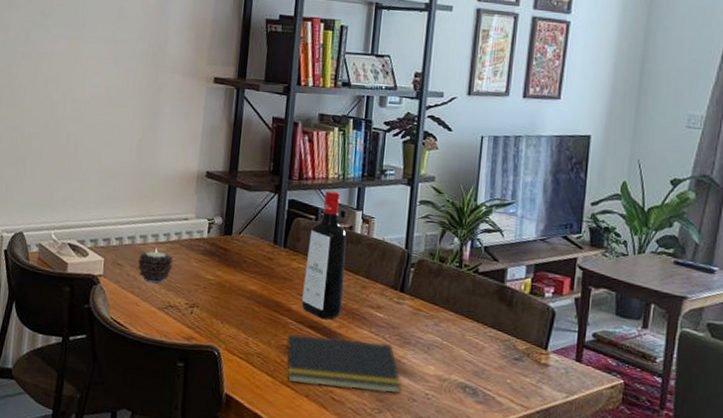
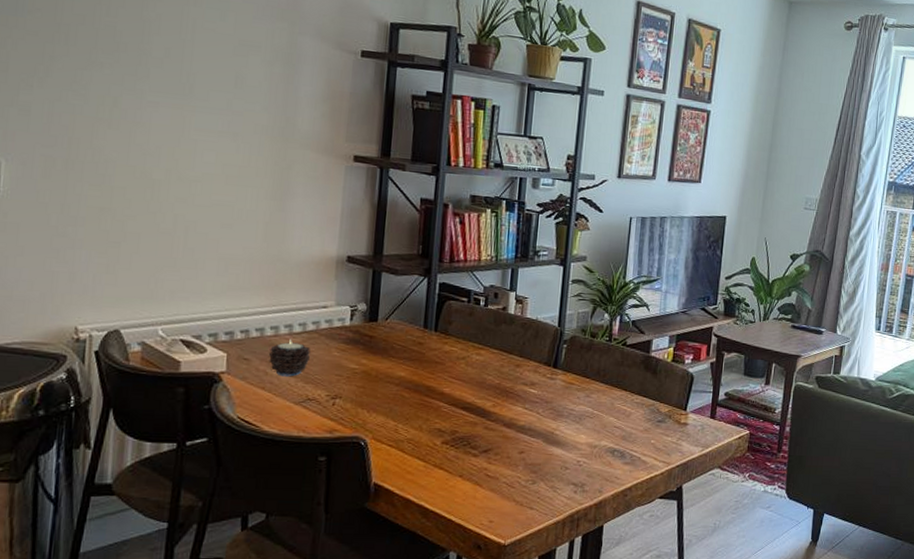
notepad: present [284,333,402,394] -> none [437,416,555,465]
liquor bottle: present [301,190,347,320] -> none [454,272,500,400]

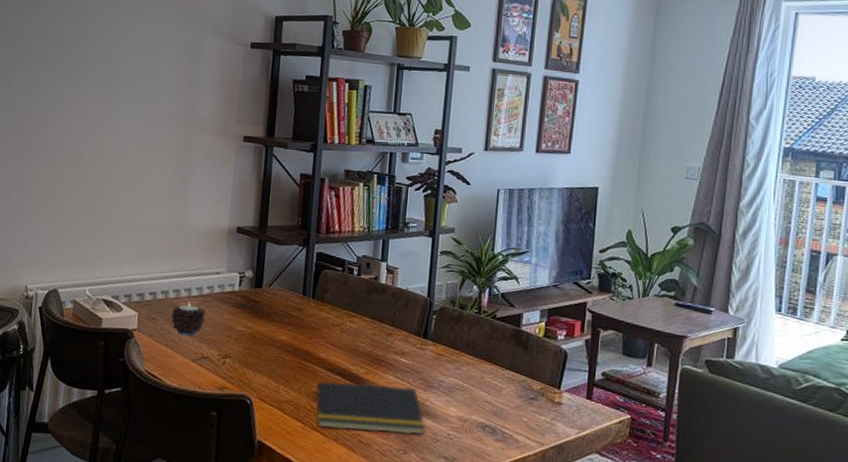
notepad: none [437,416,555,465] -> present [314,381,425,435]

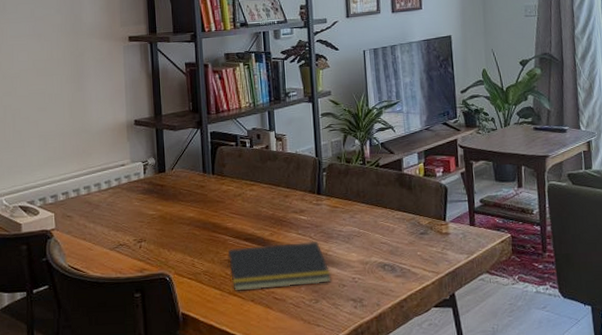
candle: present [171,302,206,336] -> none [85,196,118,228]

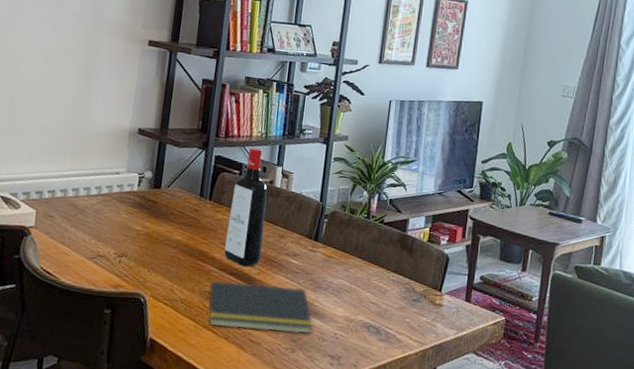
liquor bottle: none [233,118,270,230] -> present [224,147,268,267]

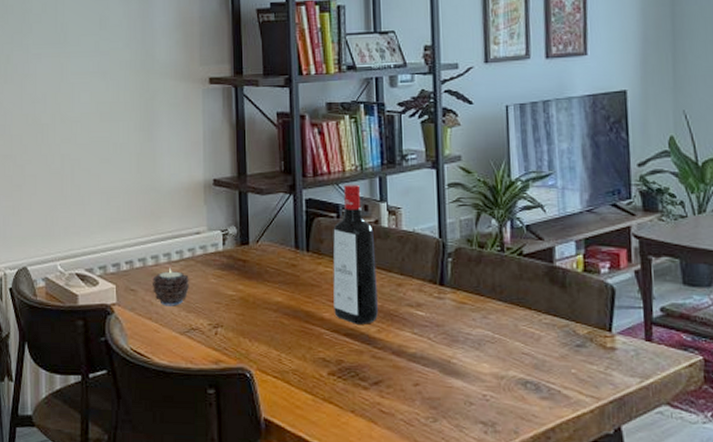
candle: none [69,201,104,235] -> present [151,268,190,306]
notepad: present [207,280,313,334] -> none [321,343,455,399]

